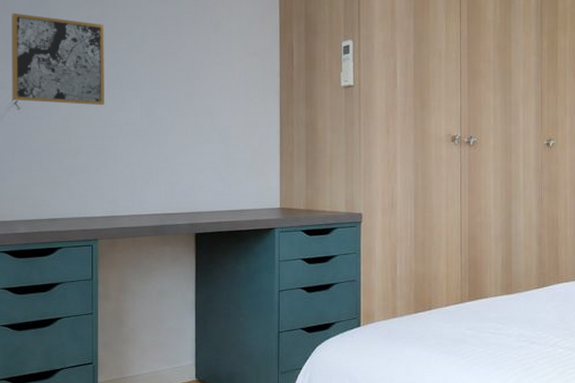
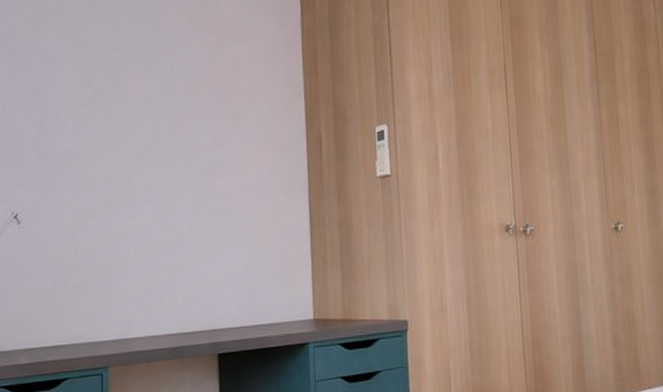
wall art: present [11,13,104,106] -> none [11,118,113,215]

